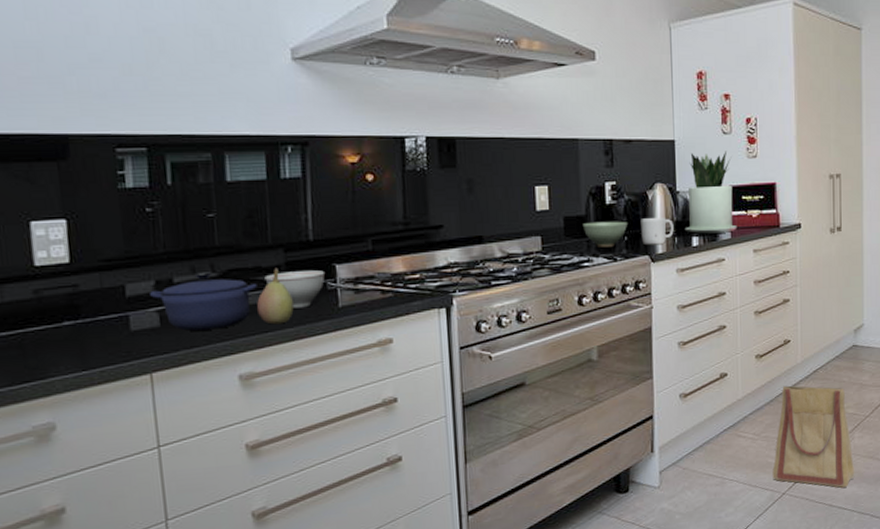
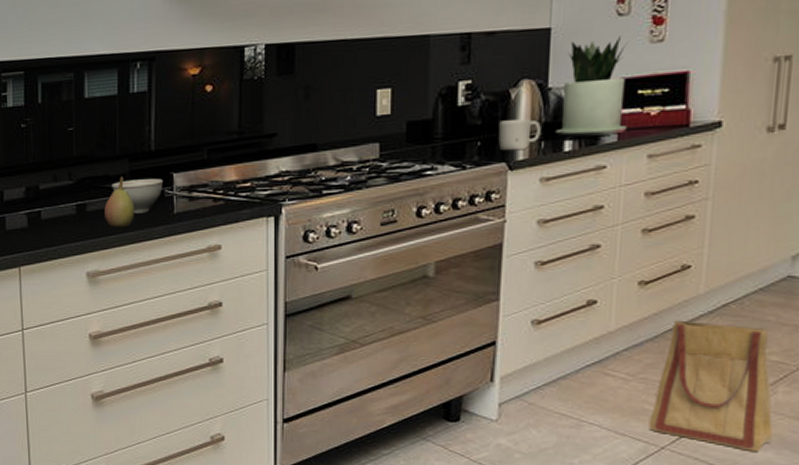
cooking pot: present [150,270,257,331] -> none [21,178,105,232]
bowl: present [582,221,627,247] -> none [428,124,482,154]

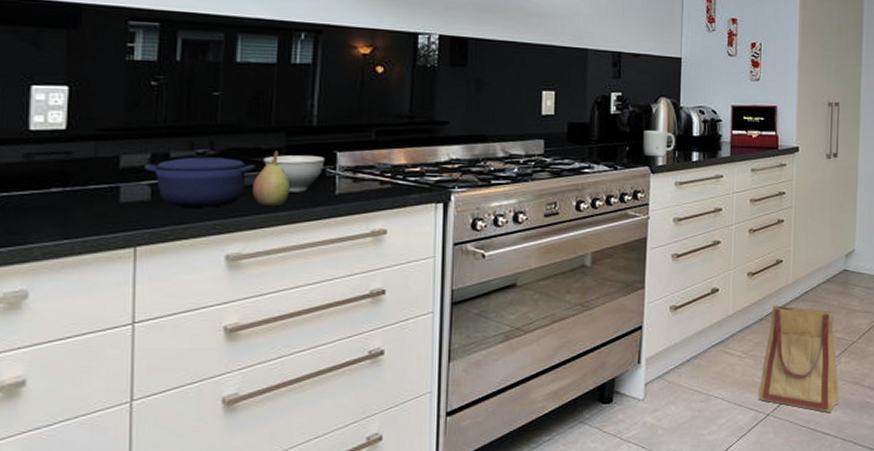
cooking pot: none [21,178,105,232] -> present [145,147,255,207]
planter: present [555,36,628,137] -> none [685,71,737,151]

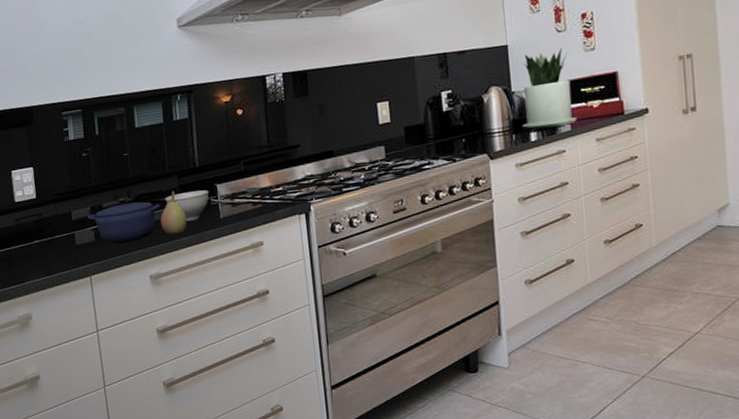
mug: present [643,130,675,157] -> none [477,117,511,145]
planter: none [685,71,737,151] -> present [522,48,578,130]
shopping bag: present [758,305,840,412] -> none [629,269,728,372]

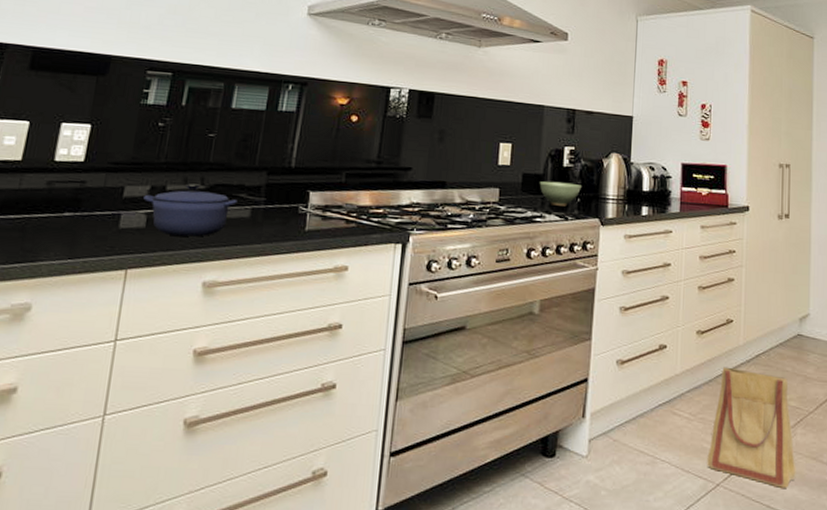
fruit: present [160,190,187,235] -> none [232,187,266,240]
bowl: present [165,190,209,222] -> none [245,192,300,227]
bowl: none [422,125,465,151] -> present [539,181,581,207]
planter: present [522,48,578,130] -> none [635,129,687,207]
shopping bag: none [629,269,728,372] -> present [707,366,796,488]

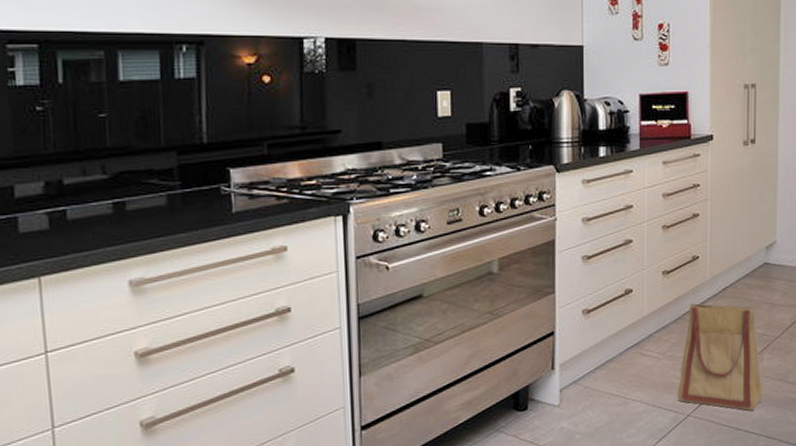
cooking pot: present [143,182,237,237] -> none [39,172,149,234]
bowl: present [539,181,581,207] -> none [485,129,532,156]

